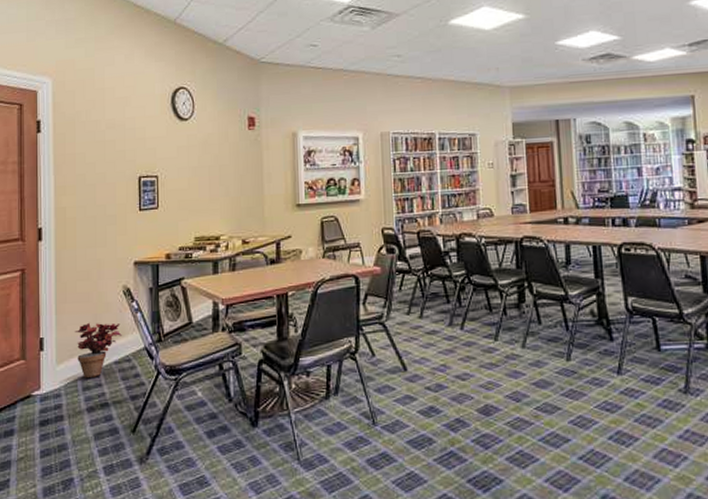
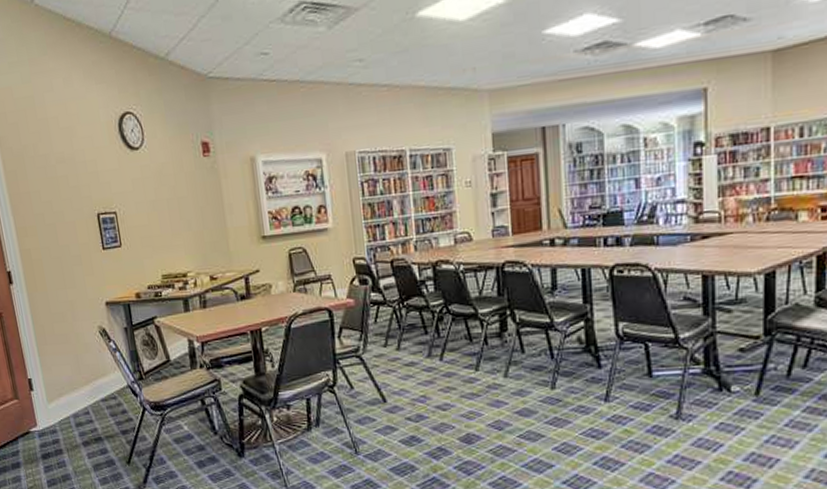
potted plant: present [75,322,122,378] -> none [59,362,105,415]

